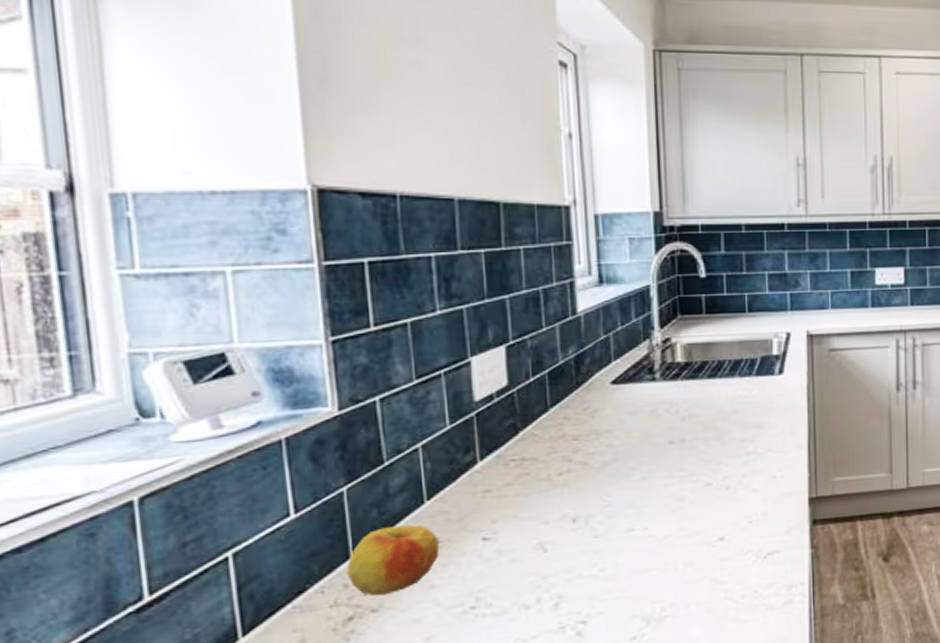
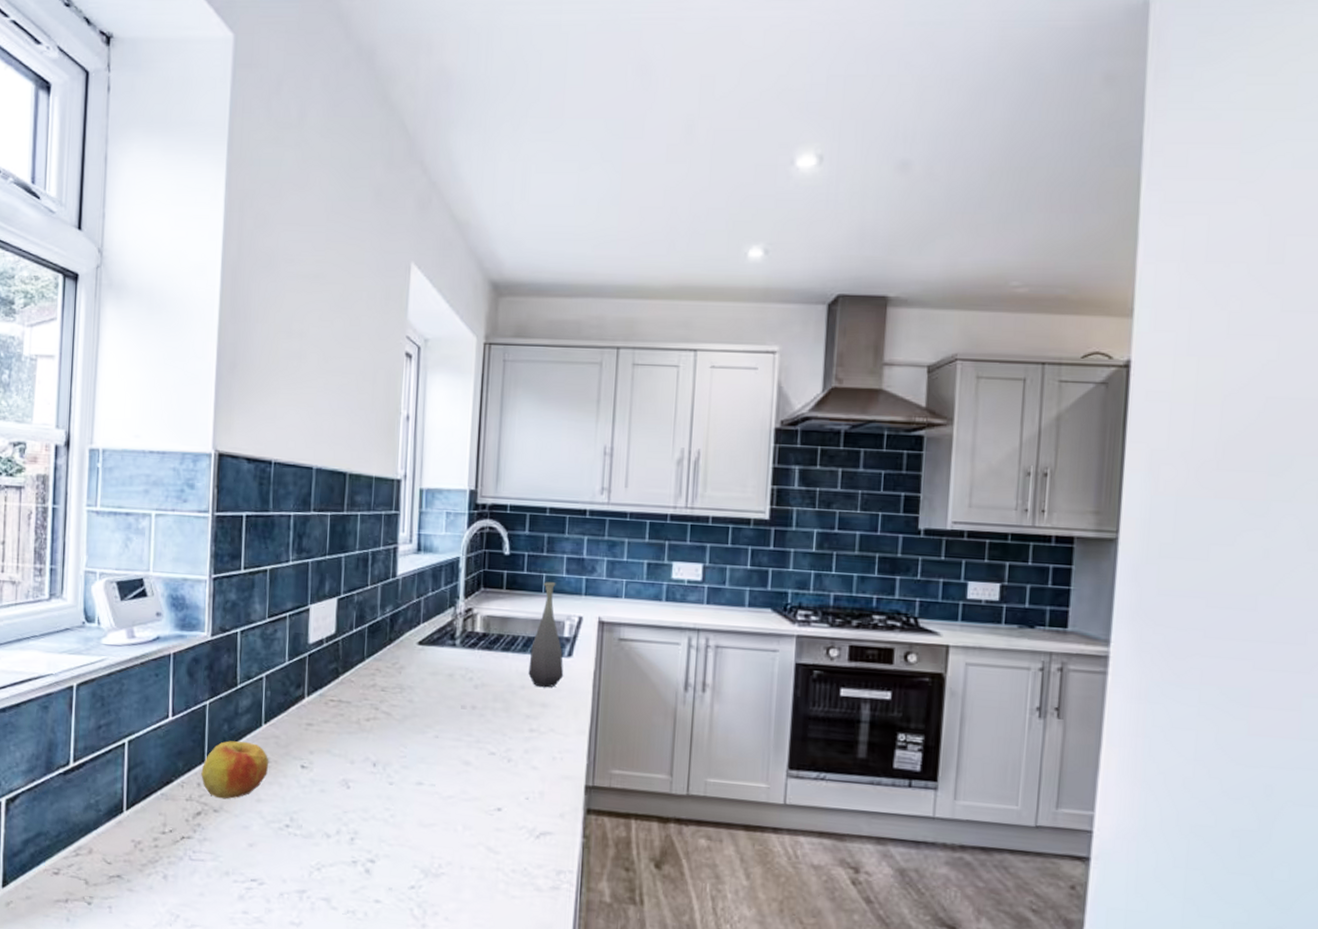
bottle: none [738,301,777,409] -> present [528,582,564,688]

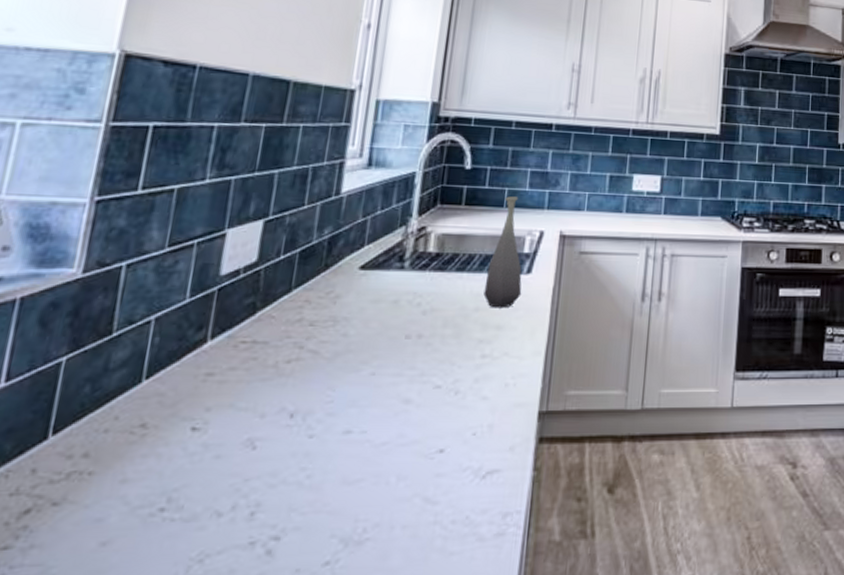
apple: present [201,740,269,799] -> none [38,404,146,486]

